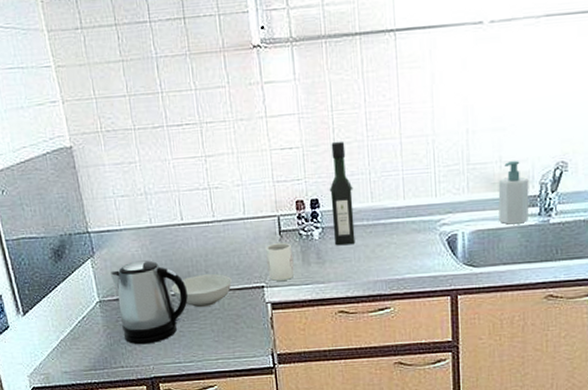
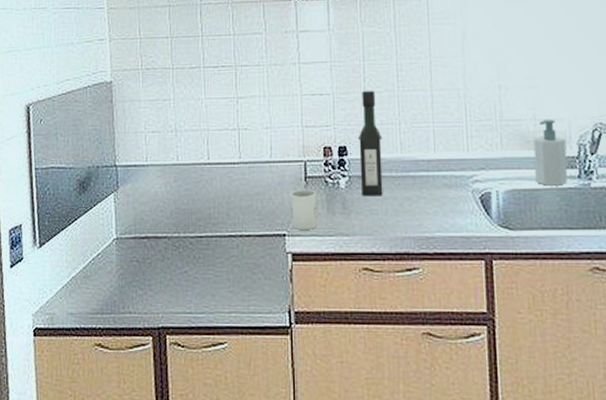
kettle: present [110,260,188,345] -> none [131,198,207,289]
bowl: present [171,274,232,308] -> none [190,218,253,253]

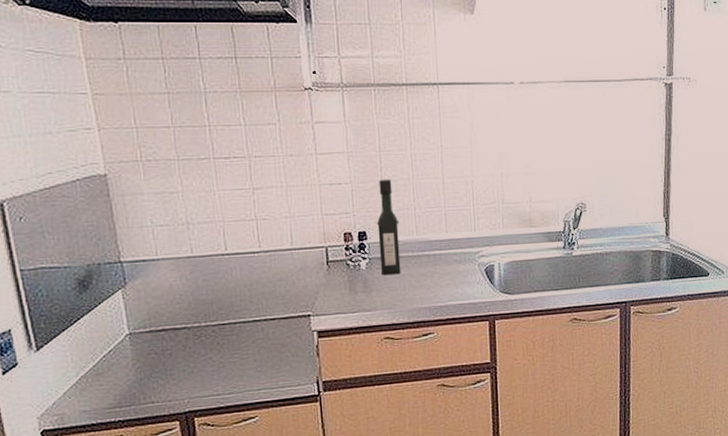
mug: present [290,190,318,231] -> none [313,272,341,310]
soap bottle: present [533,119,568,186] -> none [529,201,555,257]

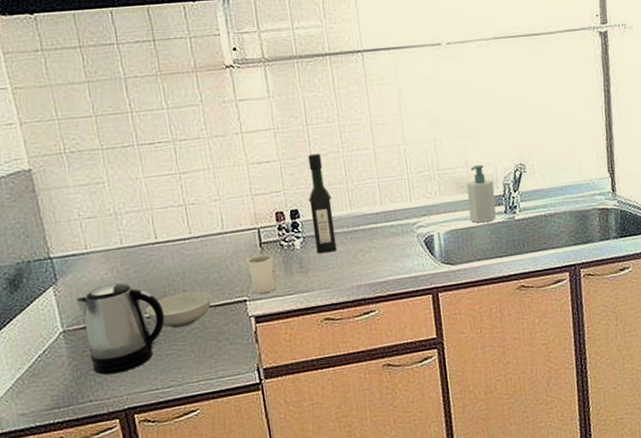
kettle: none [143,290,230,378] -> present [75,283,165,375]
bowl: none [211,303,277,338] -> present [145,291,212,329]
mug: none [313,272,341,310] -> present [246,254,277,294]
soap bottle: none [529,201,555,257] -> present [466,164,496,223]

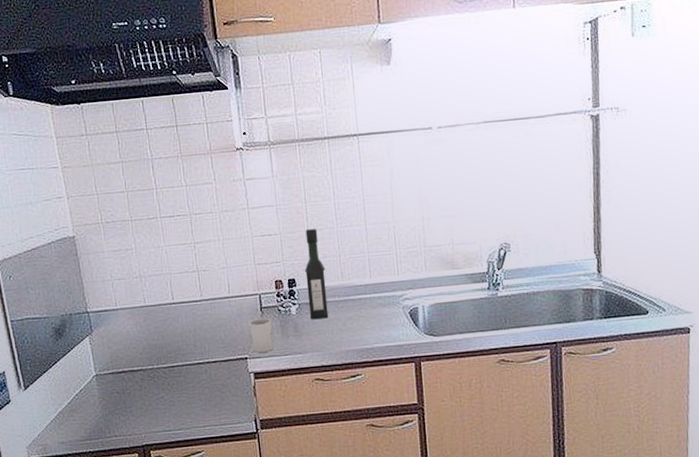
kettle: present [75,283,165,375] -> none [106,336,178,415]
bowl: present [145,291,212,329] -> none [162,347,218,379]
soap bottle: present [466,164,496,223] -> none [451,242,479,298]

